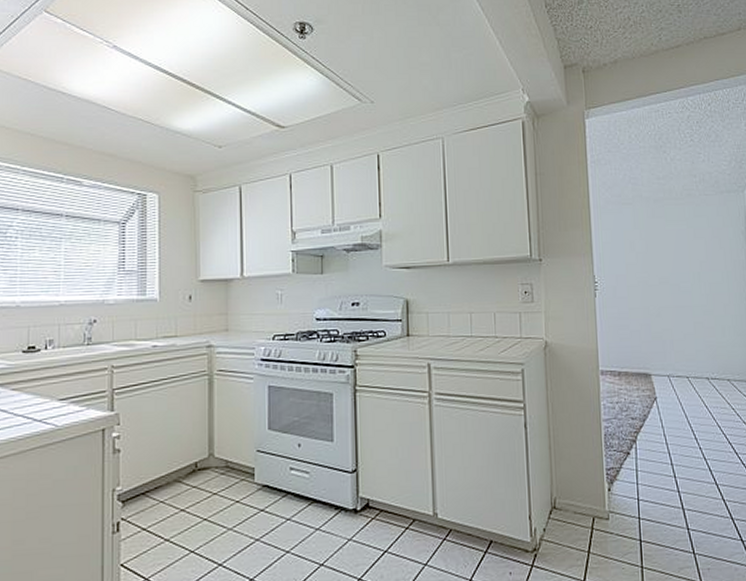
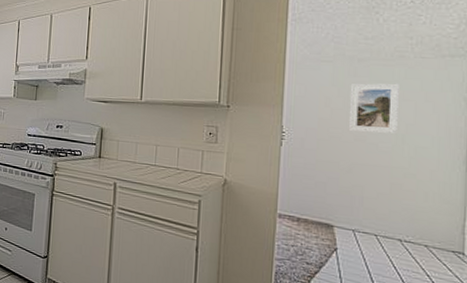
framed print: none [650,222,694,275] -> present [348,83,399,134]

